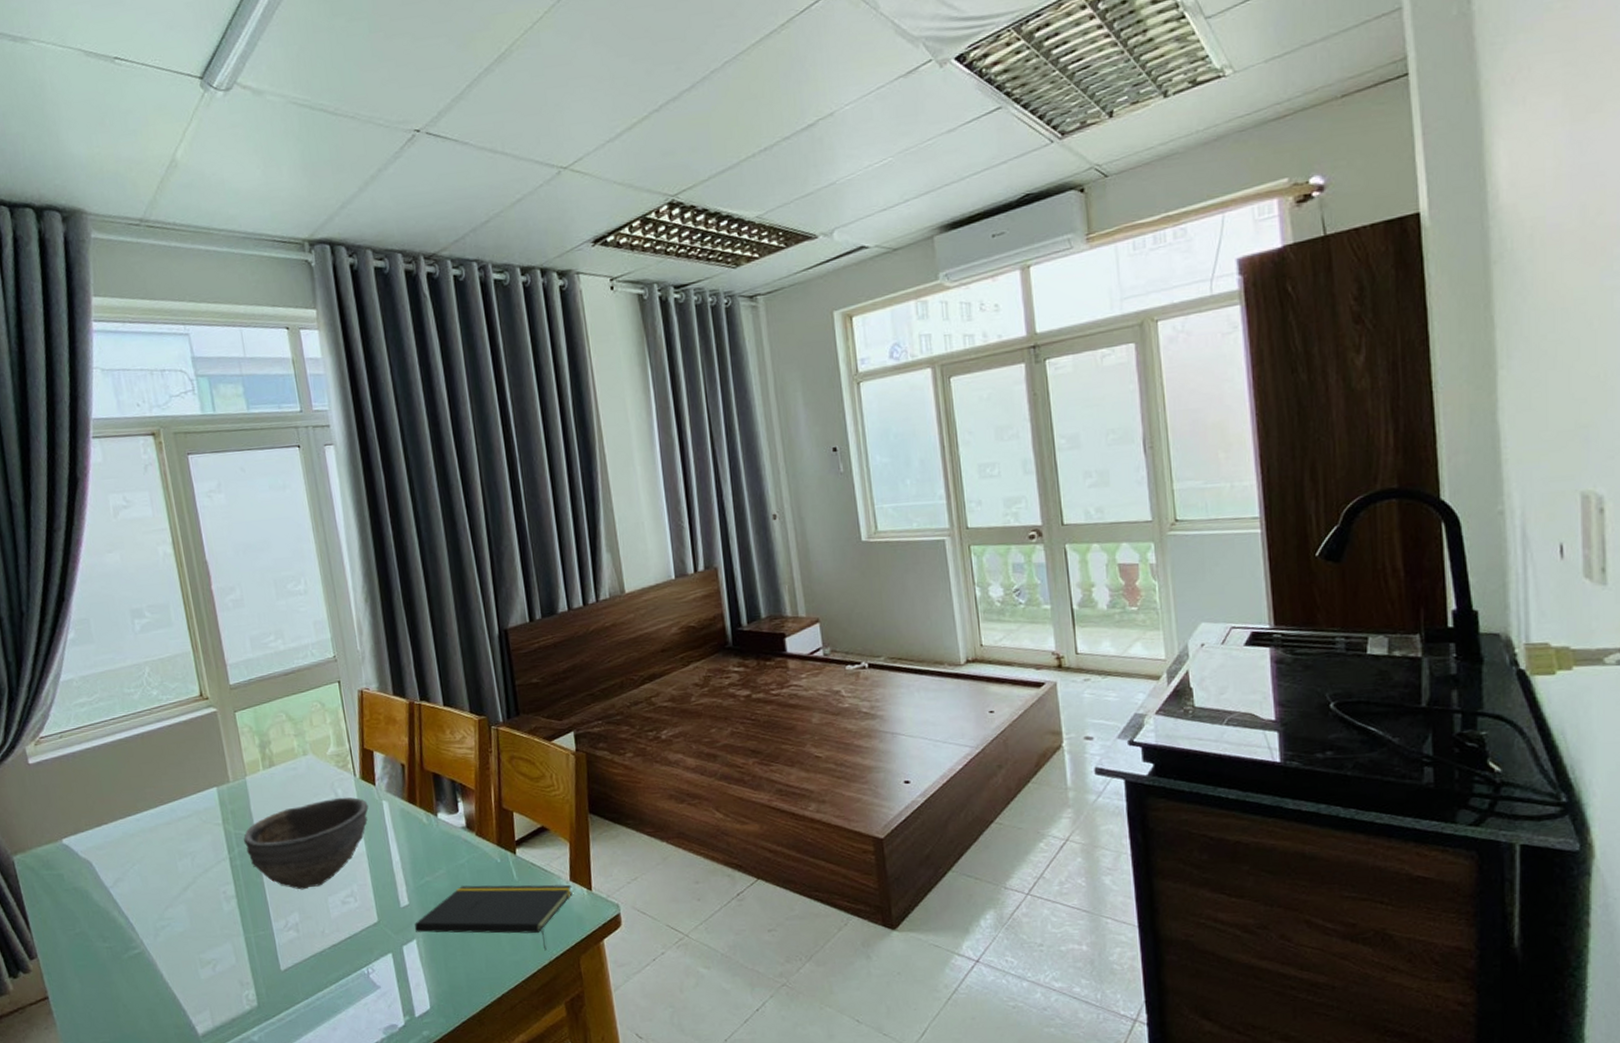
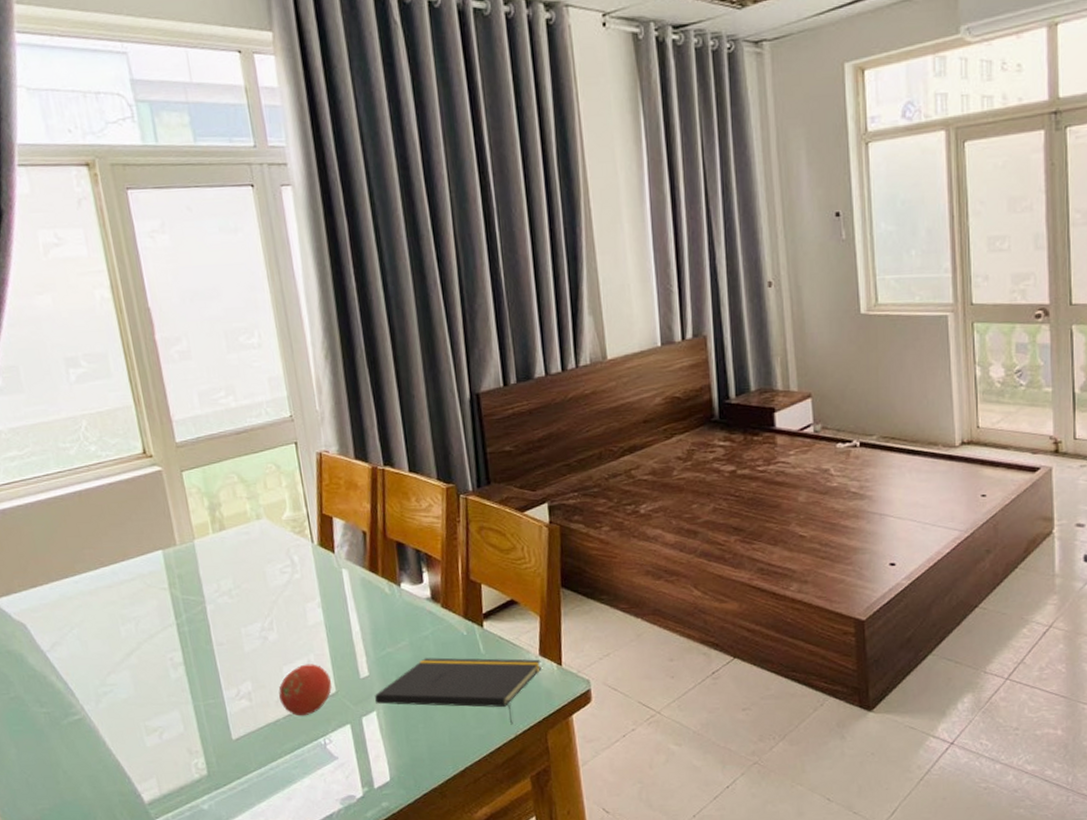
bowl: present [244,797,369,890] -> none [192,564,327,659]
fruit: none [324,894,374,946] -> present [279,664,332,717]

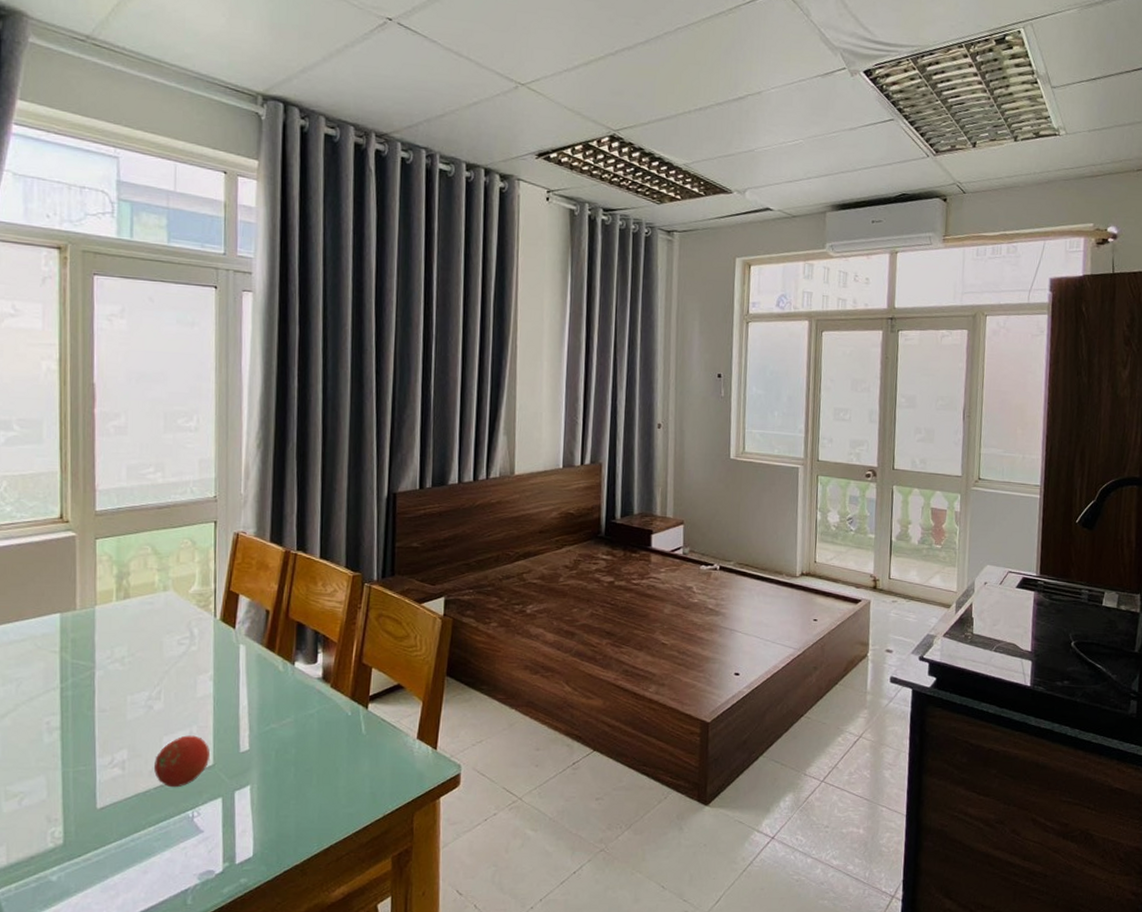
notepad: present [374,657,542,725] -> none [250,736,418,805]

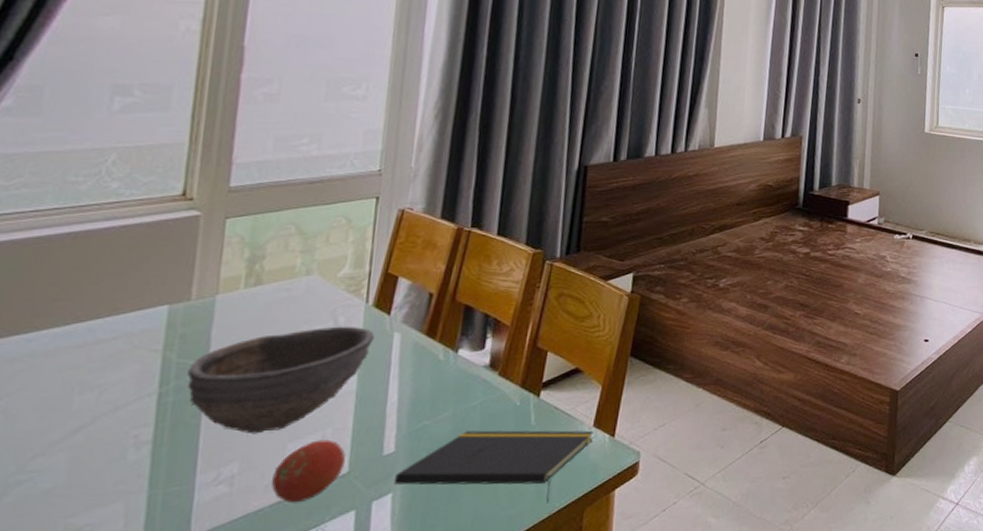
bowl: none [81,637,224,727] -> present [188,326,375,434]
notepad: none [250,736,418,805] -> present [393,430,594,503]

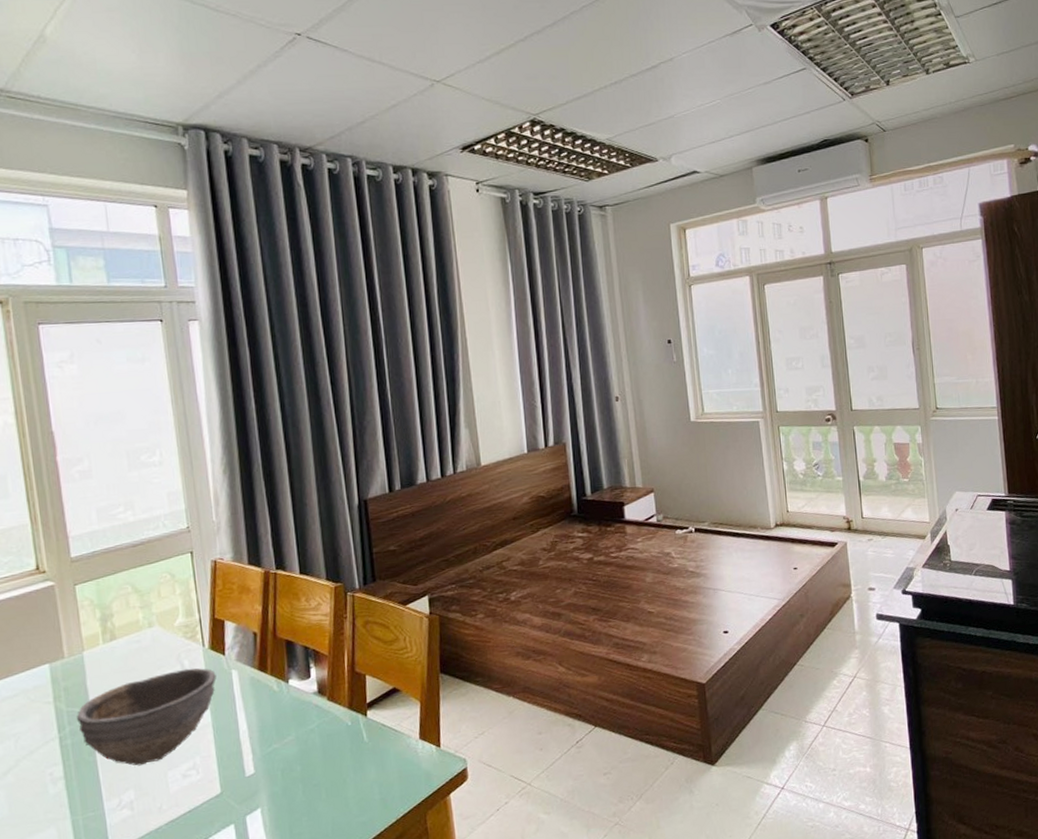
fruit: present [271,439,346,504] -> none [162,766,217,821]
notepad: present [393,430,594,503] -> none [259,743,422,810]

